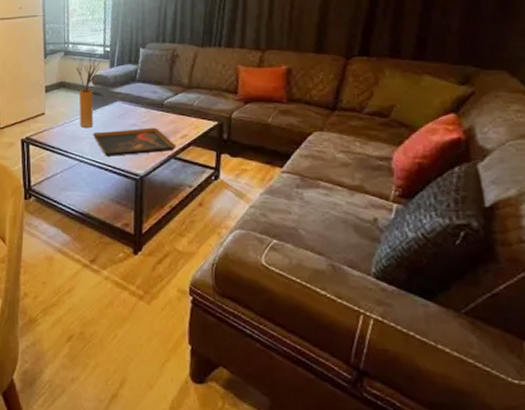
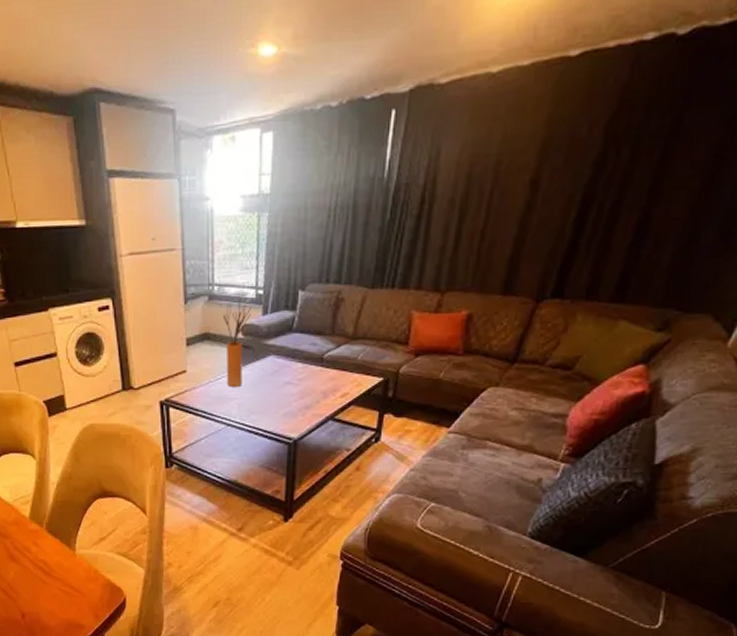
decorative tray: present [93,127,177,156] -> none [242,385,336,419]

